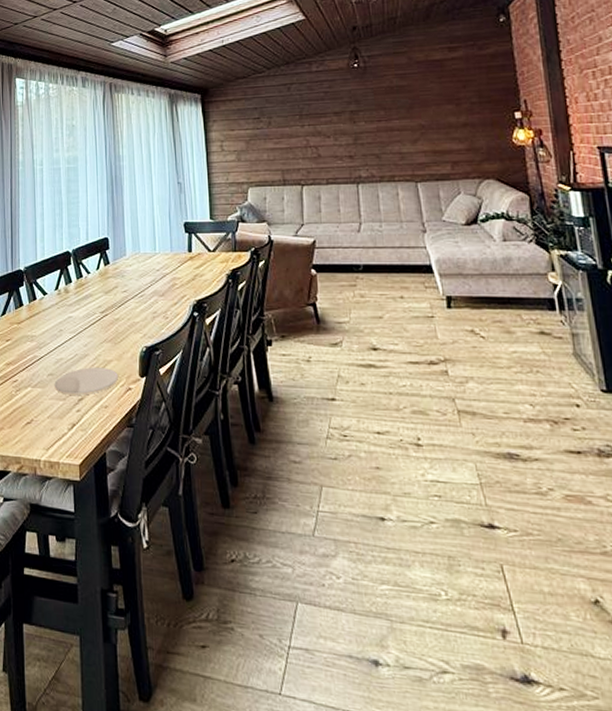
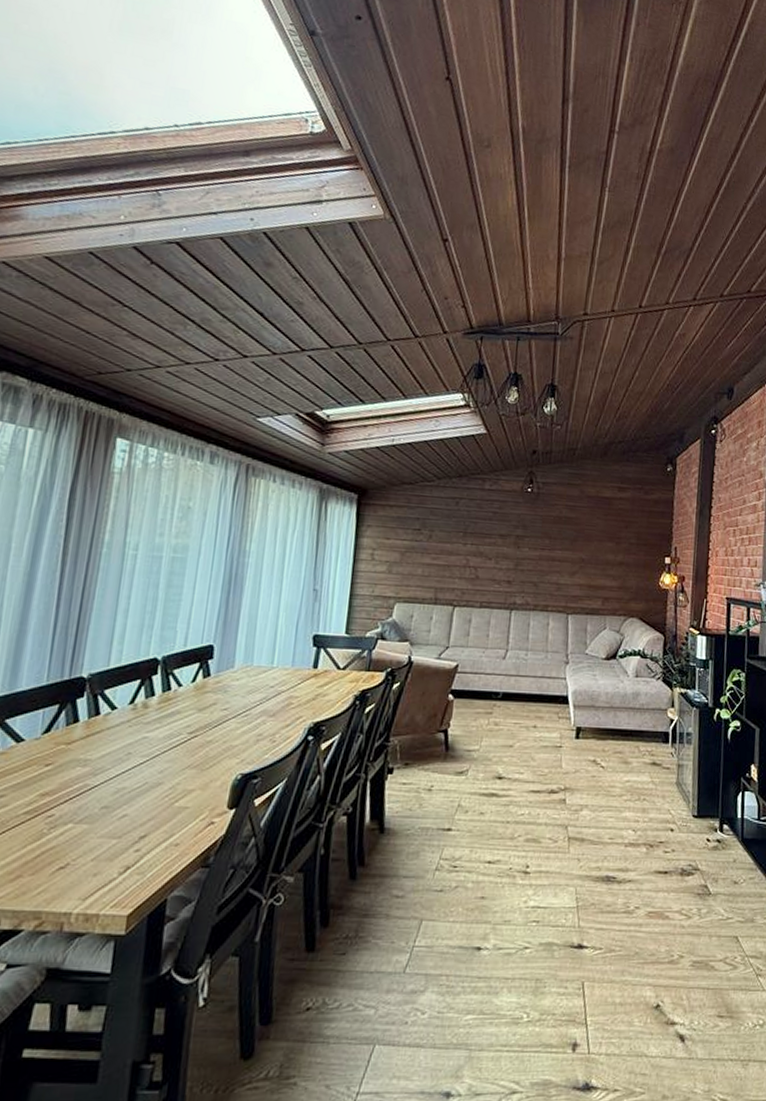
plate: present [54,367,118,395] -> none [107,798,200,832]

